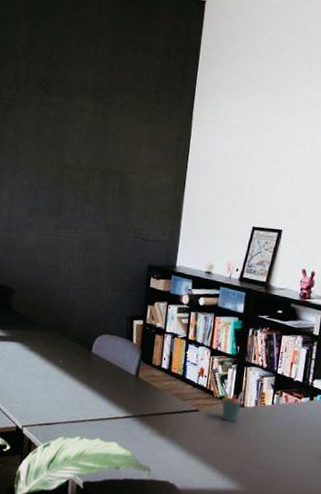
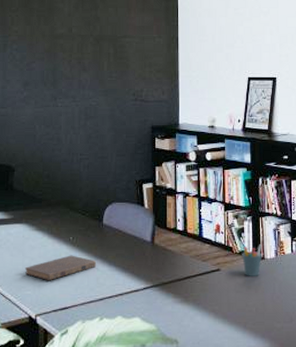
book: none [16,377,83,397] -> present [24,255,97,280]

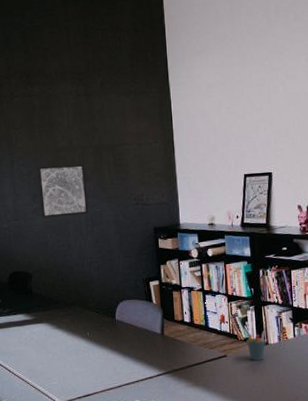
book: present [24,255,97,280] -> none [49,349,113,372]
wall art: none [31,53,83,108] -> present [36,164,88,219]

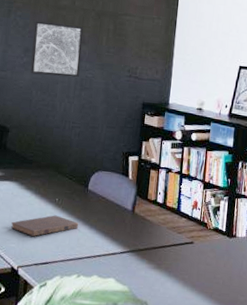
book: none [49,349,113,372] -> present [11,215,79,236]
pen holder: present [247,331,266,361] -> none [215,223,235,252]

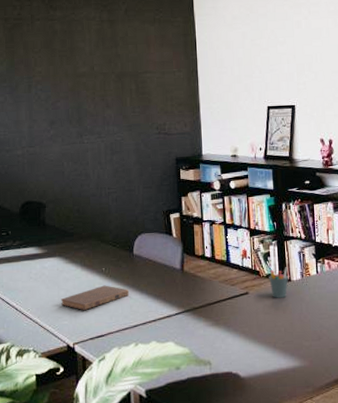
wall art: present [30,21,84,78] -> none [55,91,108,146]
pen holder: none [215,223,235,252] -> present [269,267,288,298]

